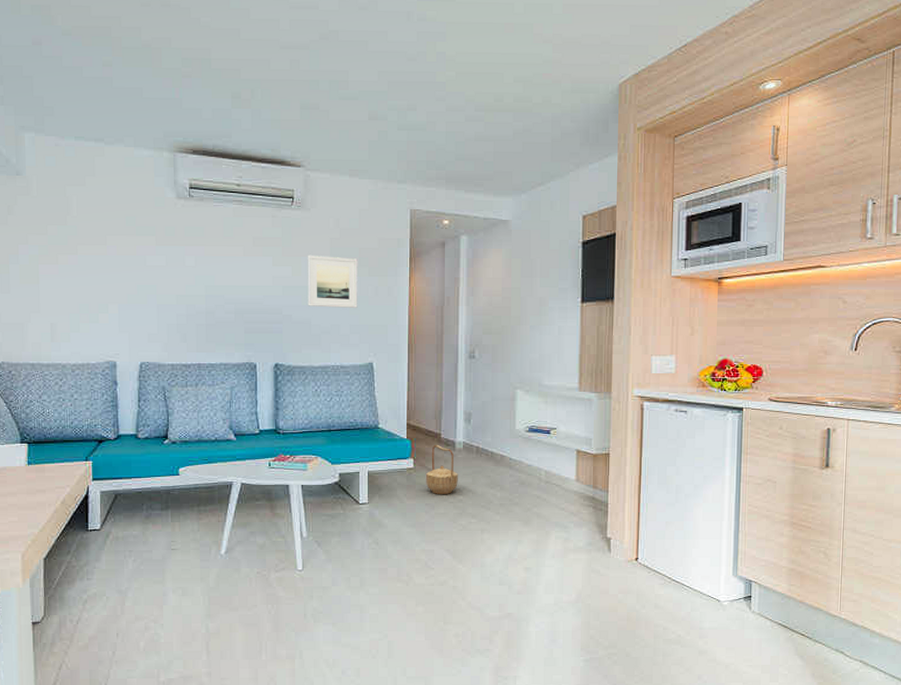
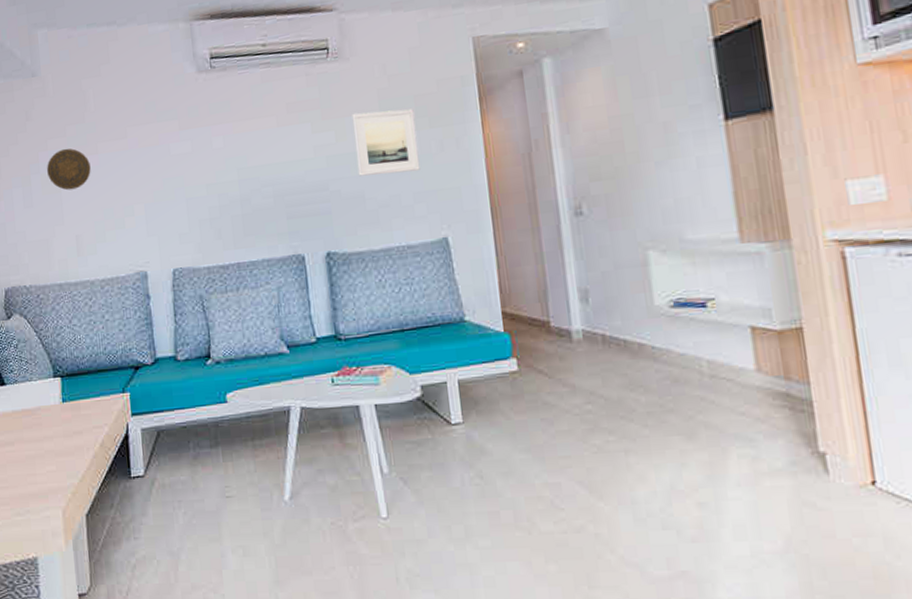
decorative plate: none [26,245,70,283] -> present [47,148,91,191]
basket: present [425,444,458,494] -> none [535,336,583,405]

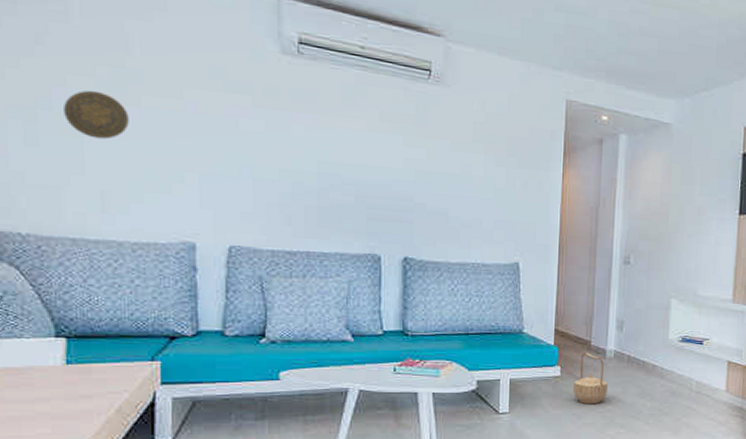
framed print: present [352,109,421,176] -> none [445,137,505,202]
basket: none [535,336,583,405] -> present [573,352,608,404]

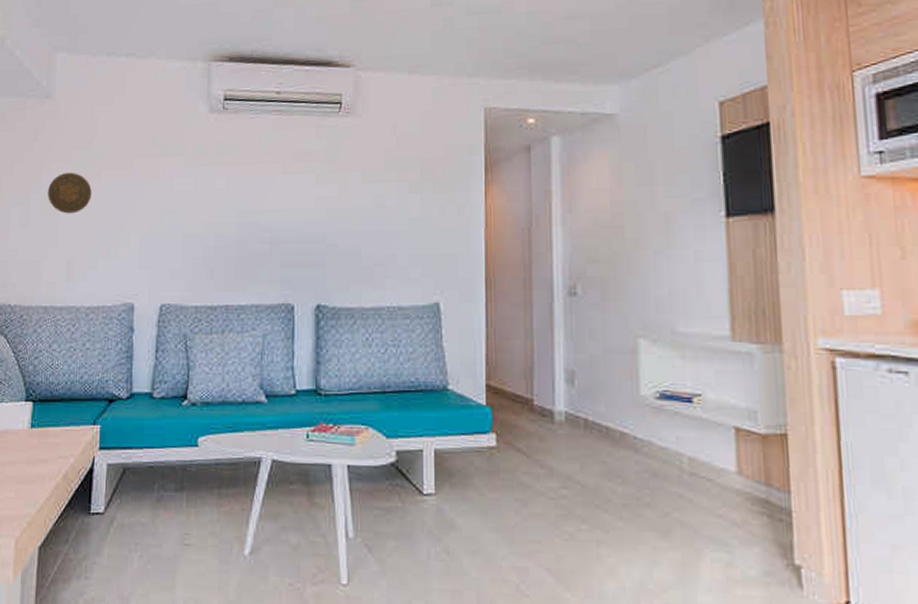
basket: present [573,352,608,404] -> none [513,414,560,486]

